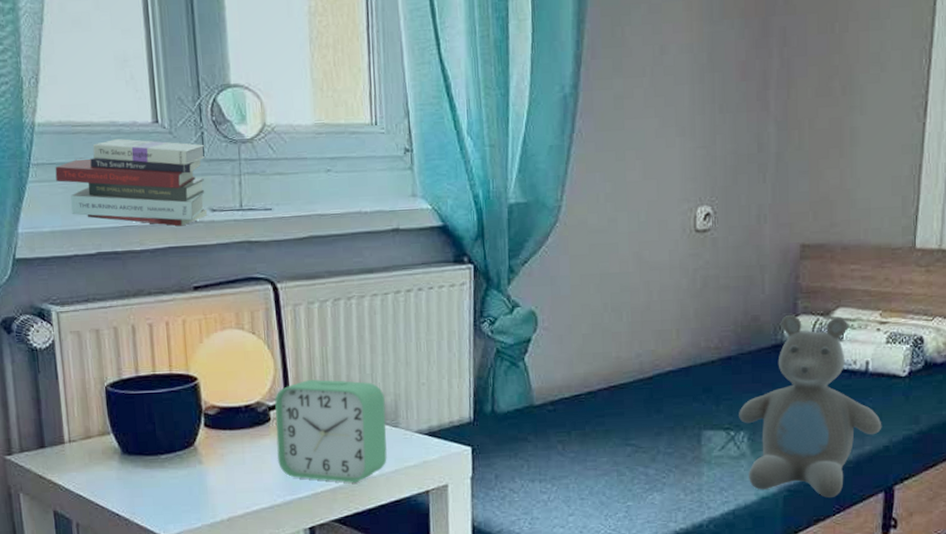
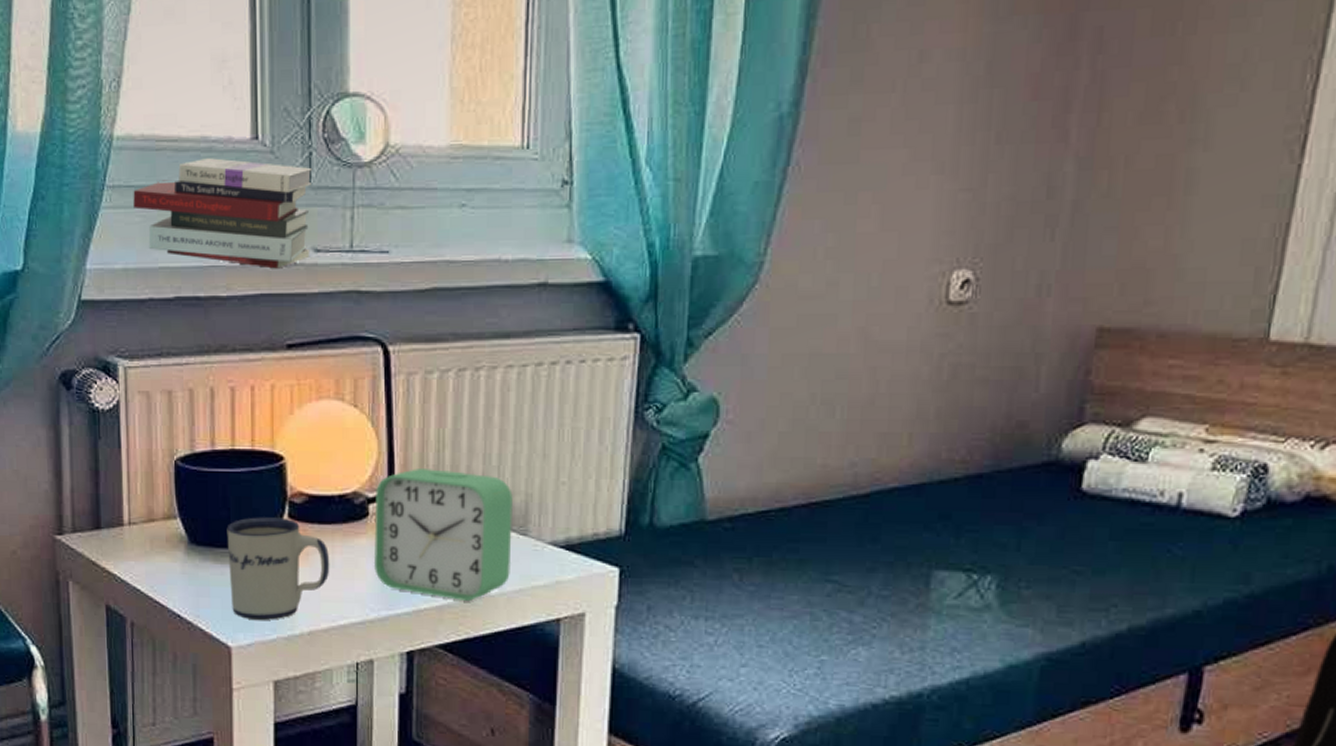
mug: none [153,427,242,512] -> present [226,517,330,620]
stuffed animal: present [739,314,882,498] -> none [986,422,1194,675]

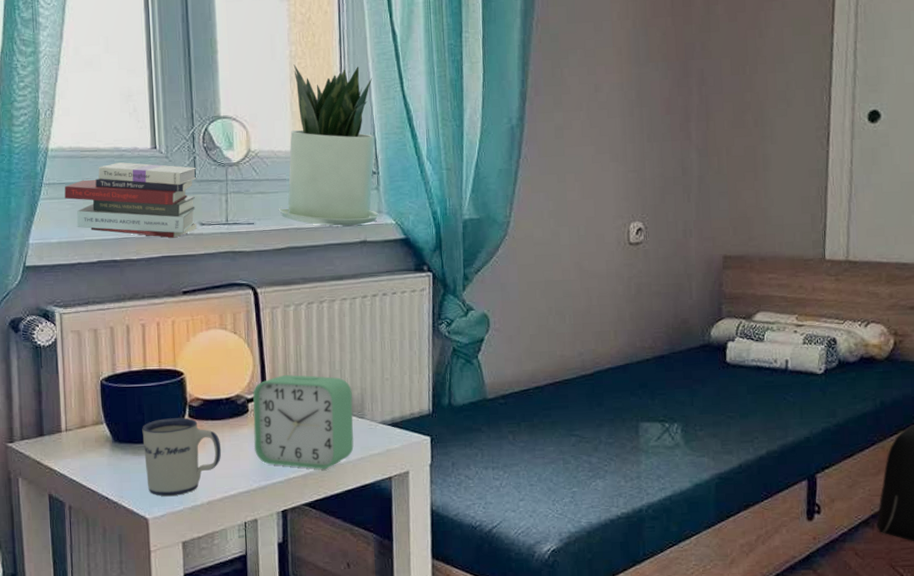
planter: none [424,15,574,260] -> present [278,64,380,226]

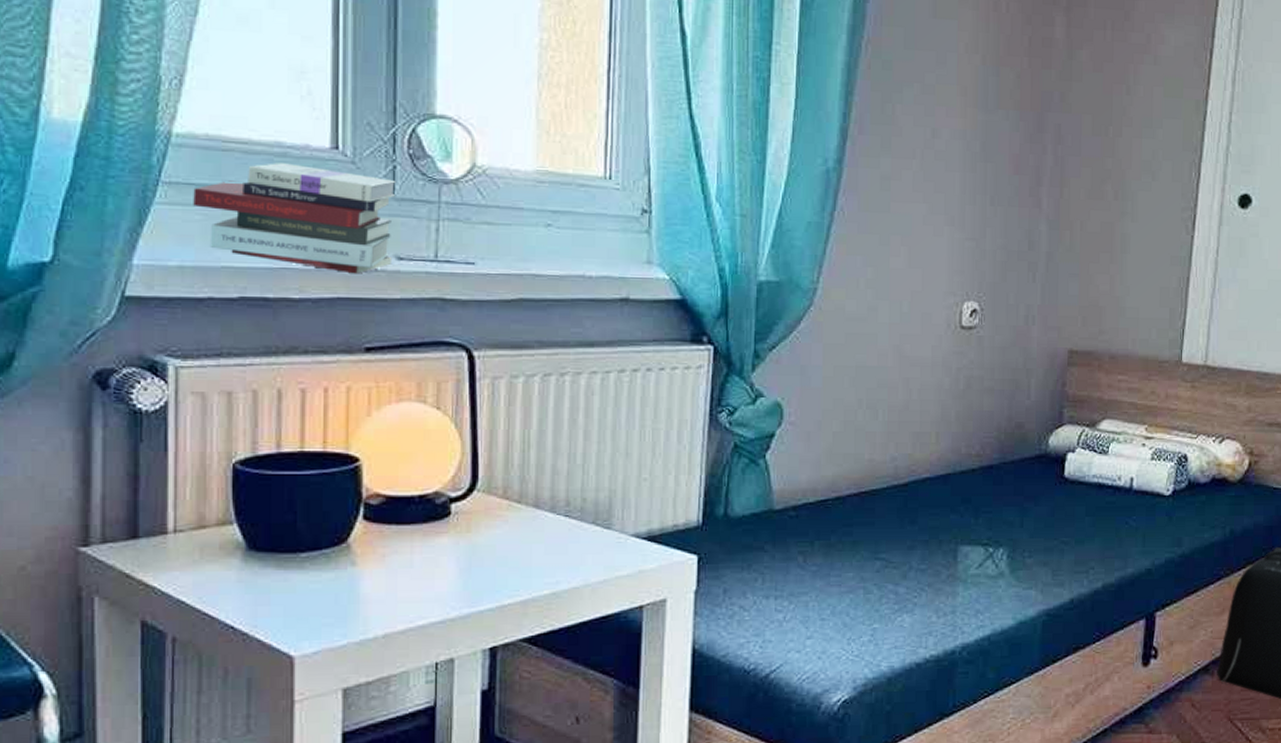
mug: present [142,417,222,496] -> none [292,520,409,626]
alarm clock: present [253,375,354,469] -> none [455,468,597,594]
planter: present [278,64,380,226] -> none [510,57,651,277]

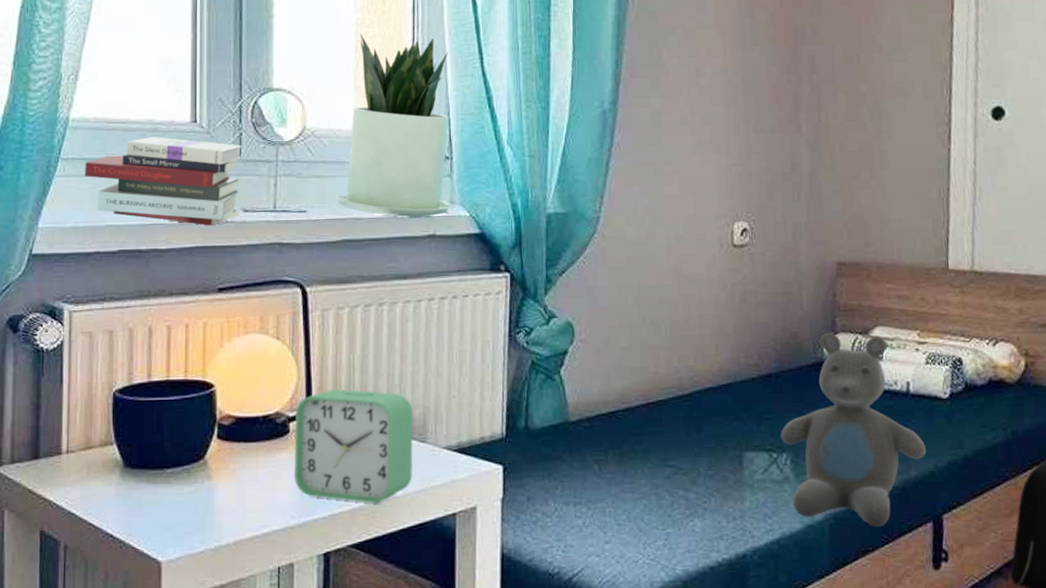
alarm clock: none [455,468,597,594] -> present [293,389,413,503]
planter: none [510,57,651,277] -> present [335,33,452,217]
stuffed animal: none [999,423,1145,625] -> present [781,332,927,528]

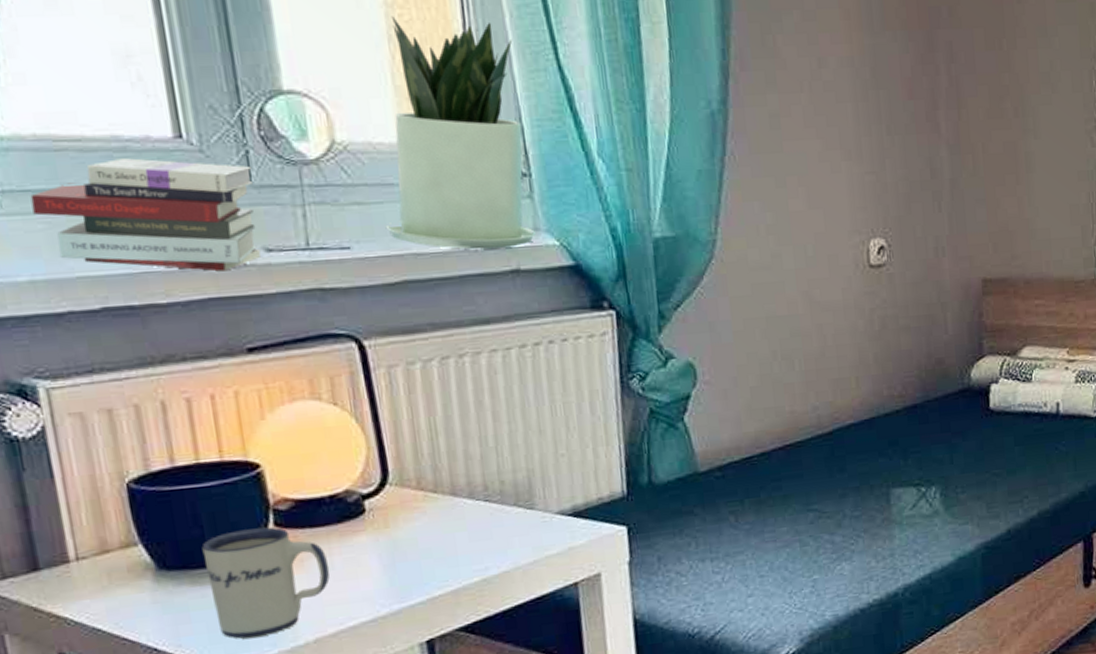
mug: none [160,439,255,534] -> present [201,527,330,639]
alarm clock: present [293,389,413,503] -> none [369,456,523,581]
stuffed animal: present [781,332,927,528] -> none [929,355,1077,553]

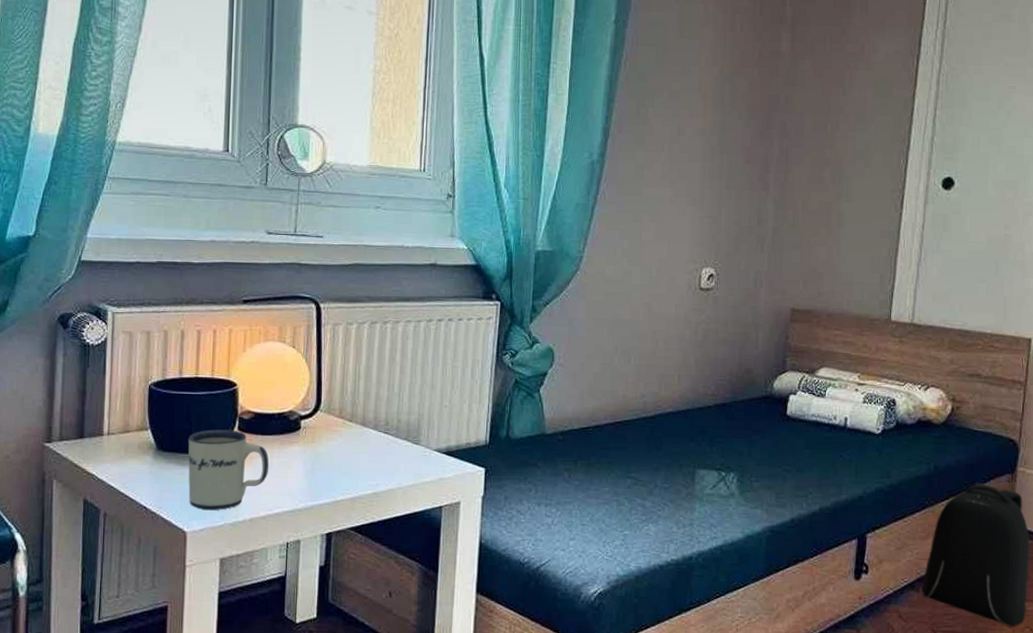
books: present [30,158,262,272] -> none [128,162,269,245]
planter: present [385,16,537,250] -> none [349,79,457,247]

